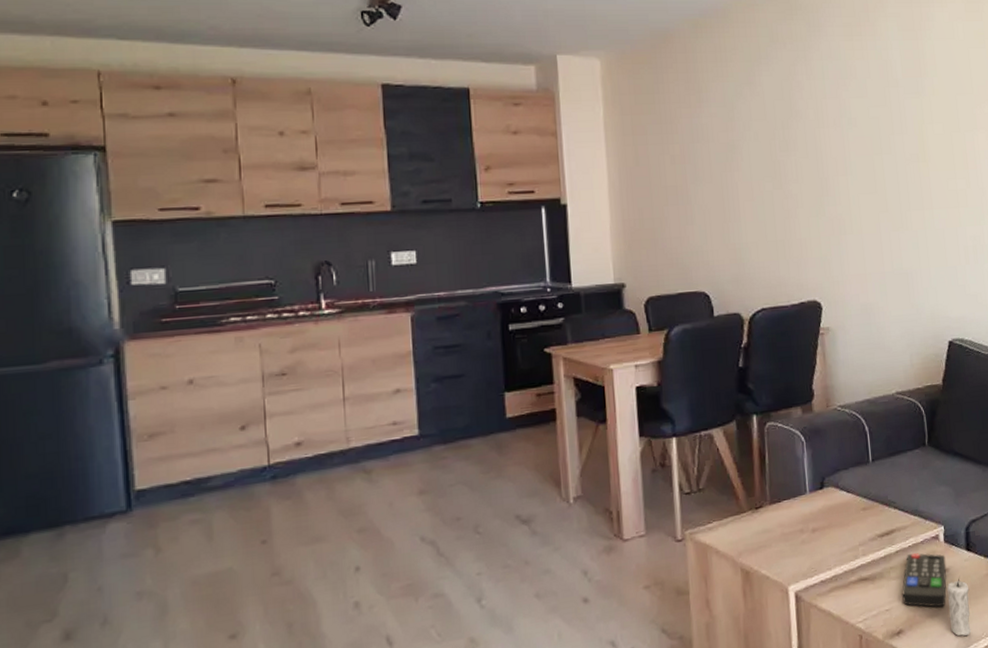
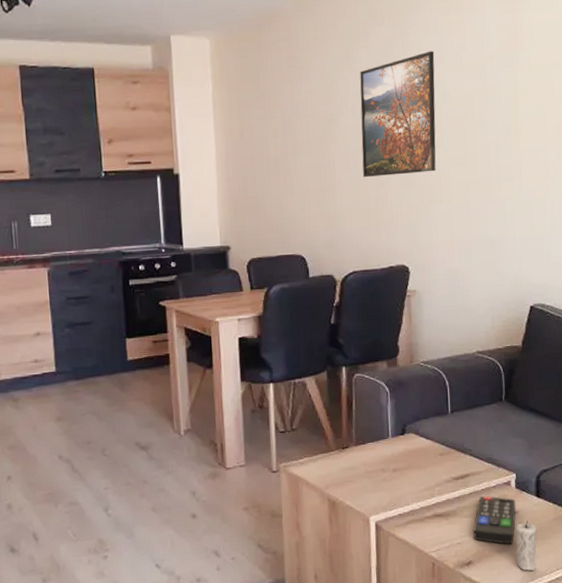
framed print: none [762,76,845,208] -> present [360,51,436,178]

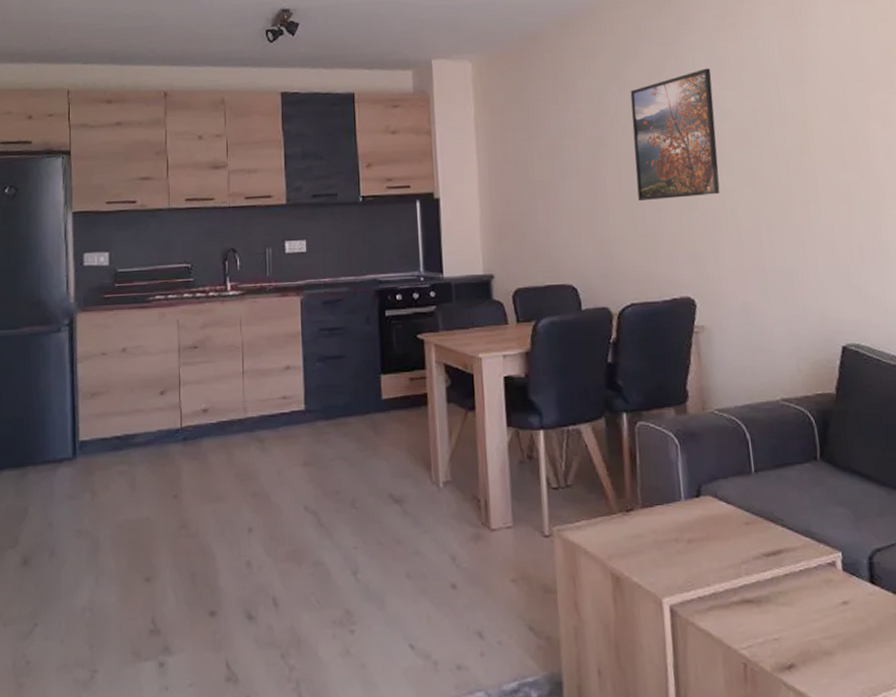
remote control: present [473,495,516,545] -> none [792,578,847,645]
candle: present [515,519,537,571] -> none [846,612,879,683]

